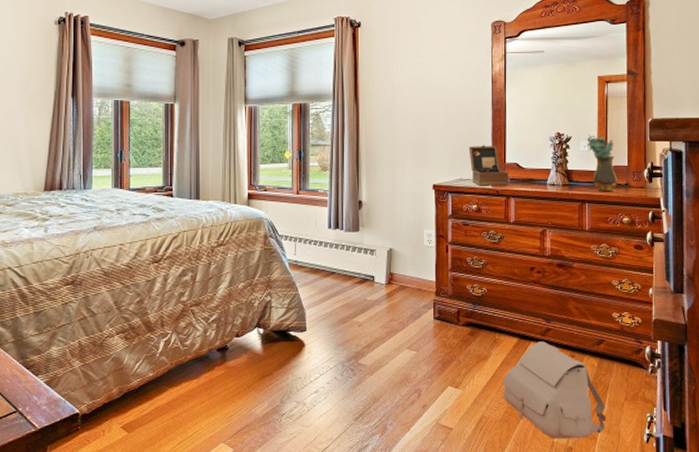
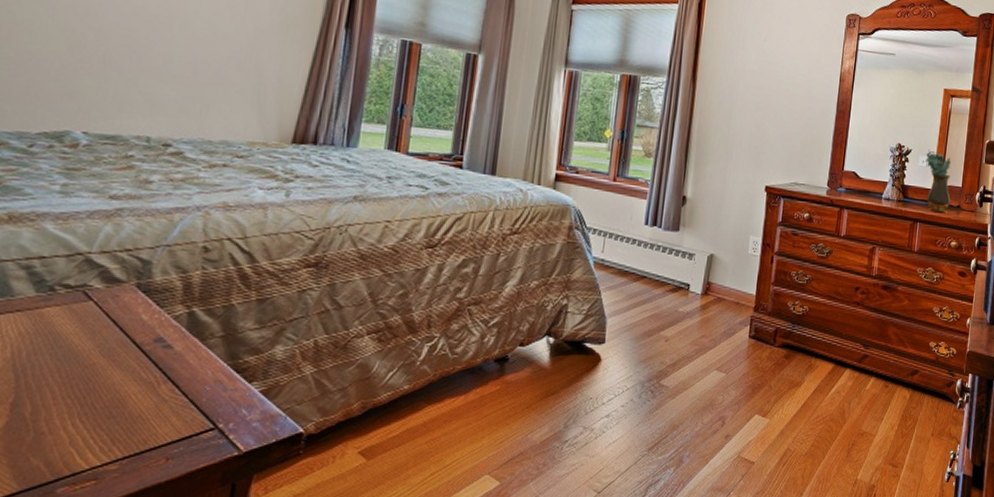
wooden box: present [469,145,509,186] -> none [807,147,846,196]
satchel: present [502,341,606,439] -> none [812,369,912,477]

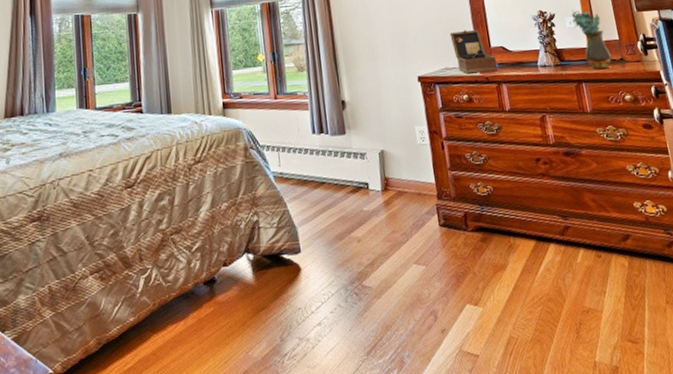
wooden box: none [807,147,846,196] -> present [449,29,498,74]

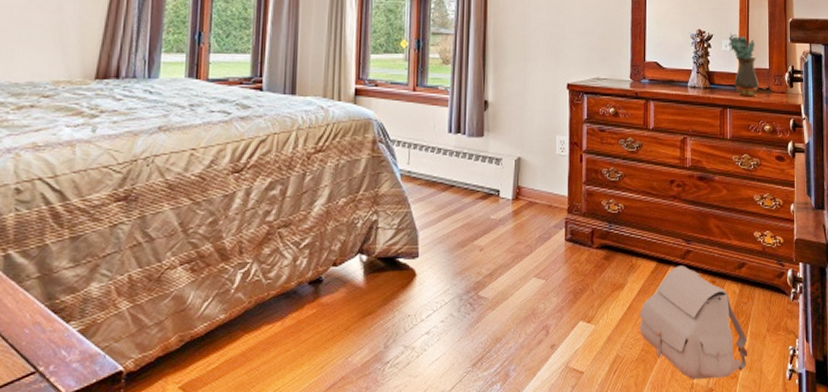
wooden box: present [449,29,498,74] -> none [606,40,649,87]
satchel: none [526,242,651,358] -> present [639,266,748,379]

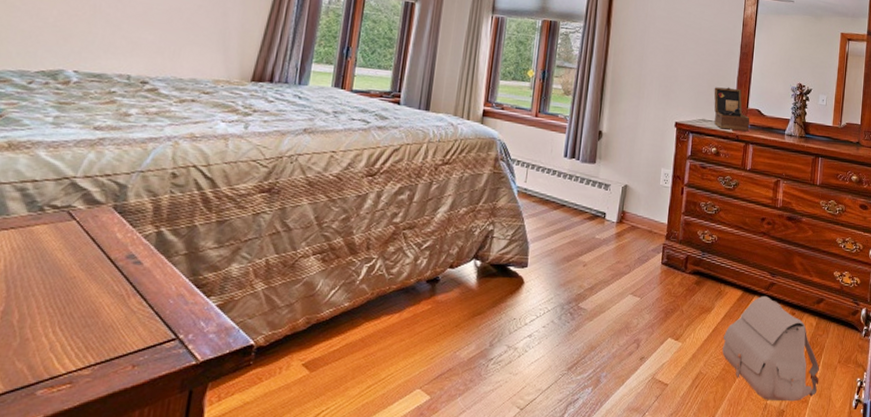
wooden box: none [606,40,649,87] -> present [714,87,750,132]
vase: present [728,33,759,97] -> none [825,89,850,149]

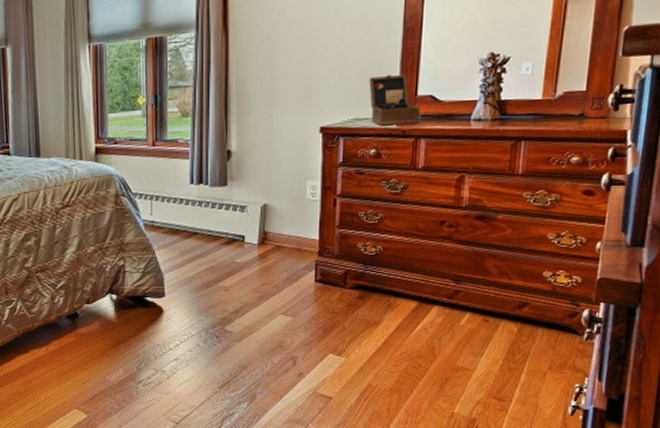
satchel: present [722,296,820,402] -> none [395,305,523,410]

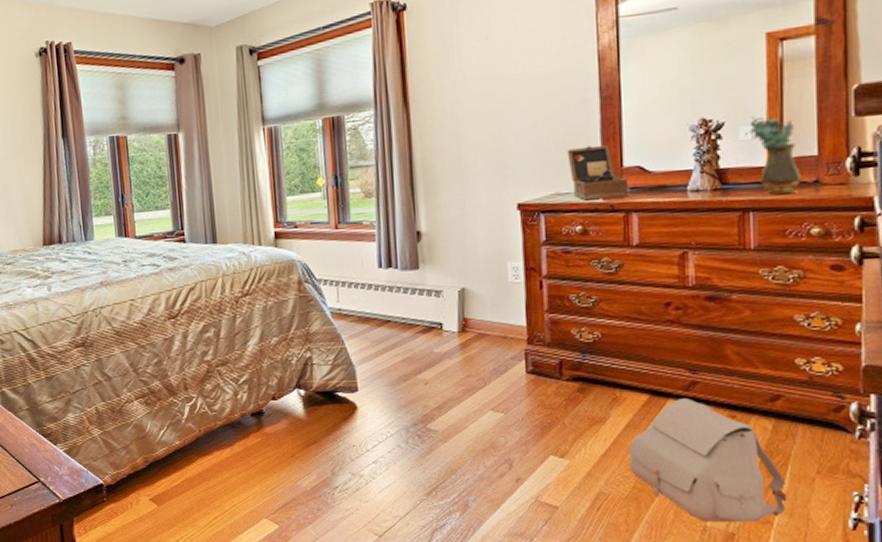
satchel: none [395,305,523,410] -> present [627,398,788,523]
vase: none [530,53,569,126] -> present [749,117,801,195]

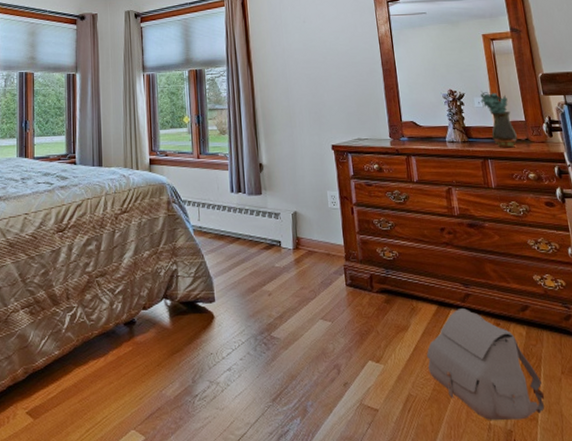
wooden box: present [567,144,629,201] -> none [363,104,408,145]

